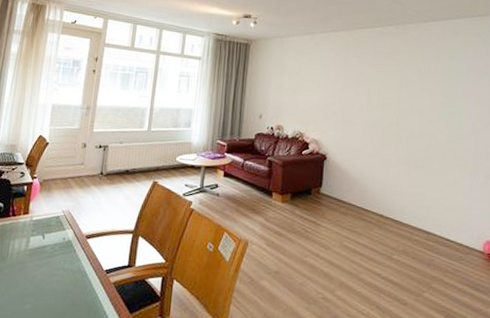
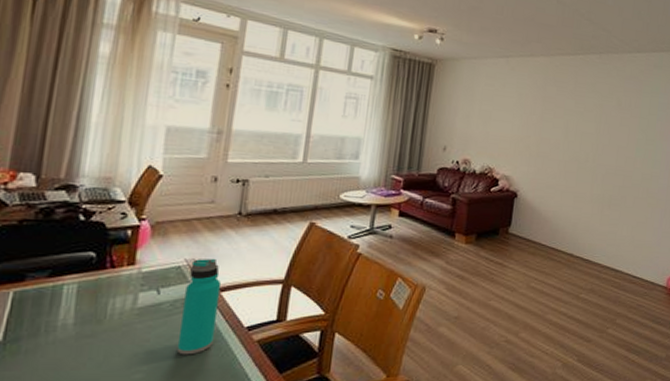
water bottle: none [55,210,88,292] -> present [176,258,222,355]

